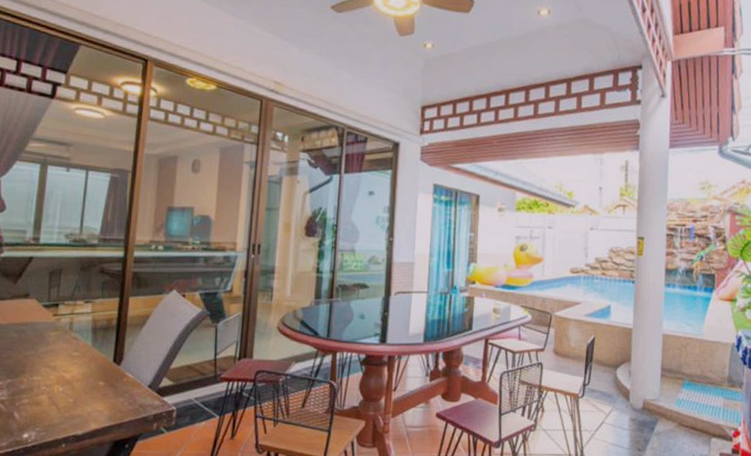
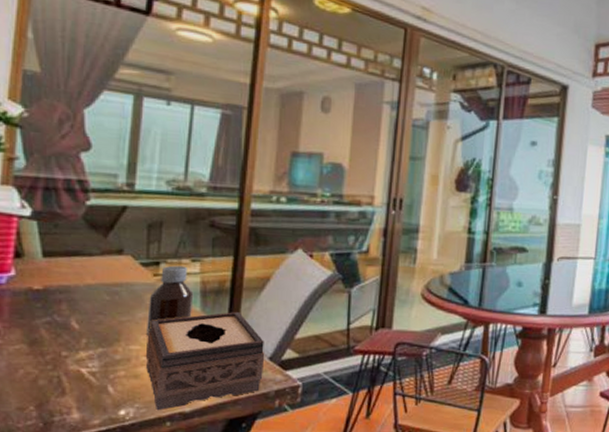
tissue box: none [45,345,145,434] -> present [145,311,265,411]
bottle: none [46,306,86,369] -> present [145,265,194,338]

